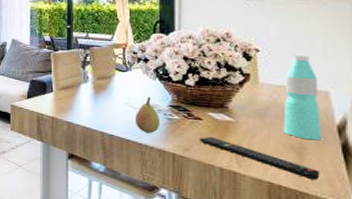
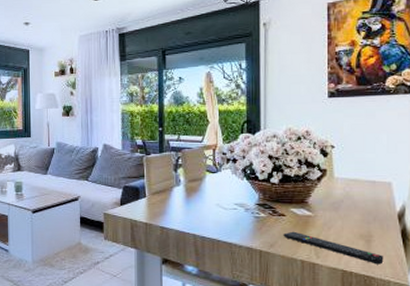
fruit: present [134,97,161,133] -> none [224,196,248,232]
water bottle: present [283,55,321,141] -> none [354,150,385,228]

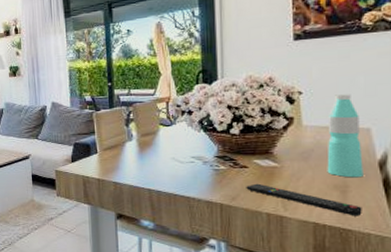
water bottle: none [354,150,385,228] -> present [327,94,363,178]

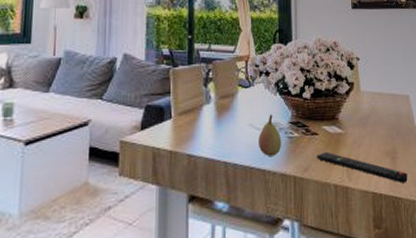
fruit: none [181,149,207,185] -> present [257,114,282,156]
water bottle: present [327,94,363,178] -> none [379,62,407,144]

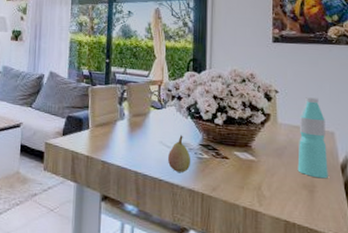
remote control: present [316,152,408,184] -> none [226,175,327,217]
water bottle: none [379,62,407,144] -> present [297,97,328,179]

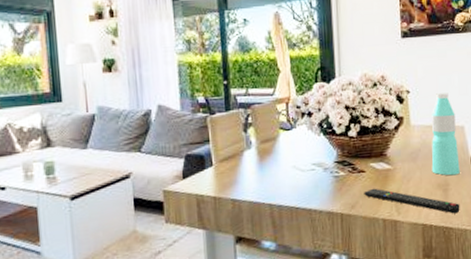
fruit: present [167,135,191,173] -> none [302,155,328,196]
remote control: none [226,175,327,217] -> present [364,188,460,214]

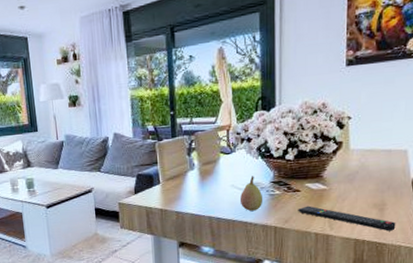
fruit: none [302,155,328,196] -> present [239,176,263,211]
water bottle: present [431,93,460,176] -> none [368,118,399,197]

